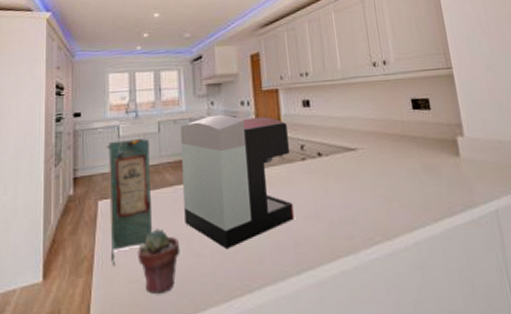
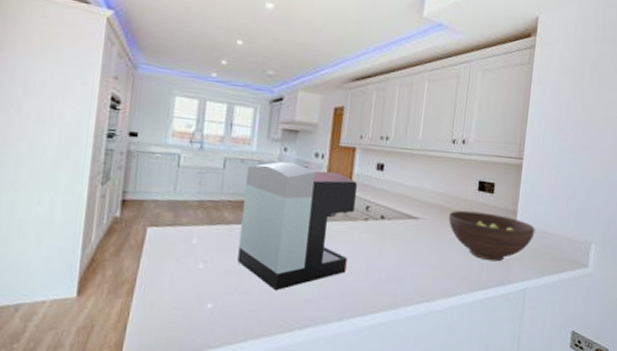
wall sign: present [106,139,153,267] -> none [155,169,211,292]
potted succulent: present [138,228,181,295] -> none [183,262,229,323]
fruit bowl: none [388,131,490,184] -> present [448,210,535,262]

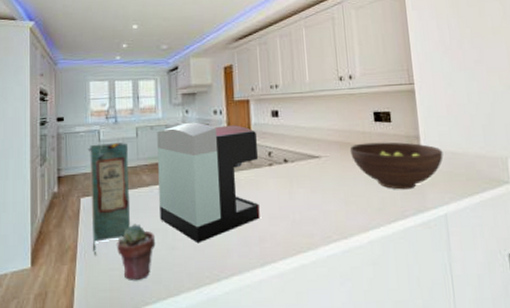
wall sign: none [155,169,211,292] -> present [87,143,131,256]
potted succulent: none [183,262,229,323] -> present [117,224,156,281]

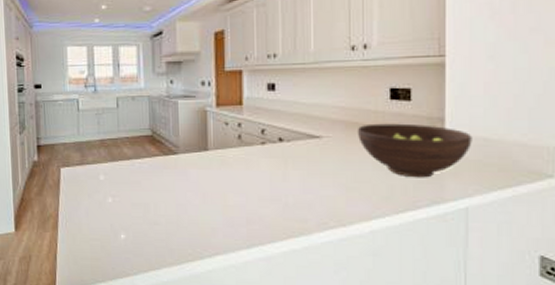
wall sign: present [87,143,131,256] -> none [66,113,112,225]
potted succulent: present [117,224,156,281] -> none [98,197,137,253]
coffee maker: present [157,122,260,244] -> none [139,93,250,221]

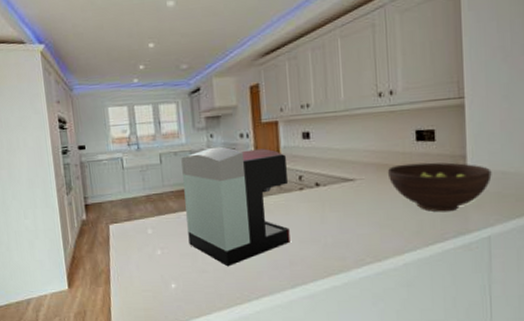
coffee maker: none [139,93,250,221] -> present [181,146,290,267]

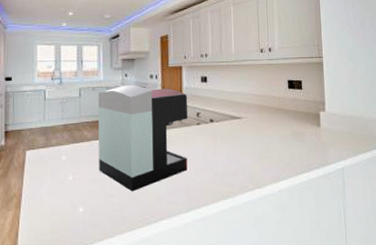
fruit bowl: present [387,162,492,212] -> none [266,106,343,147]

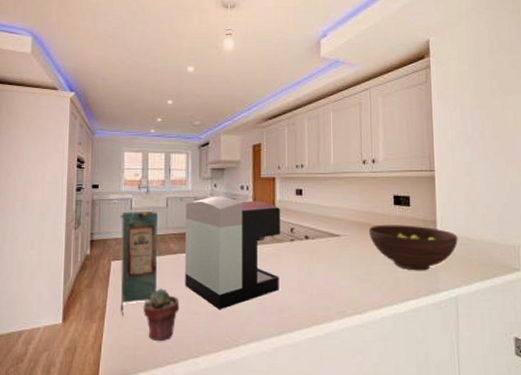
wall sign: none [33,102,72,203] -> present [120,212,158,316]
potted succulent: none [59,174,94,225] -> present [143,288,180,342]
fruit bowl: none [266,106,343,147] -> present [368,224,458,271]

